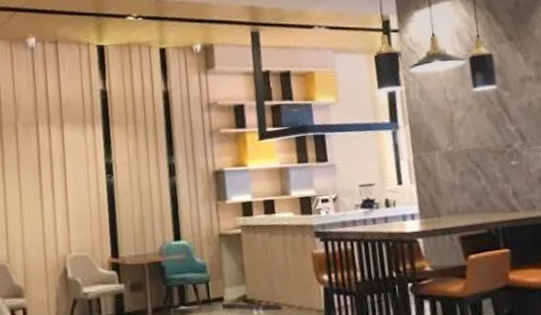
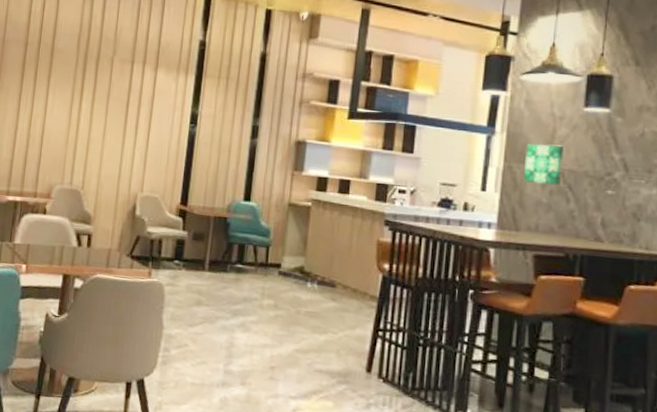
wall art: none [430,127,468,169] -> present [523,144,564,185]

